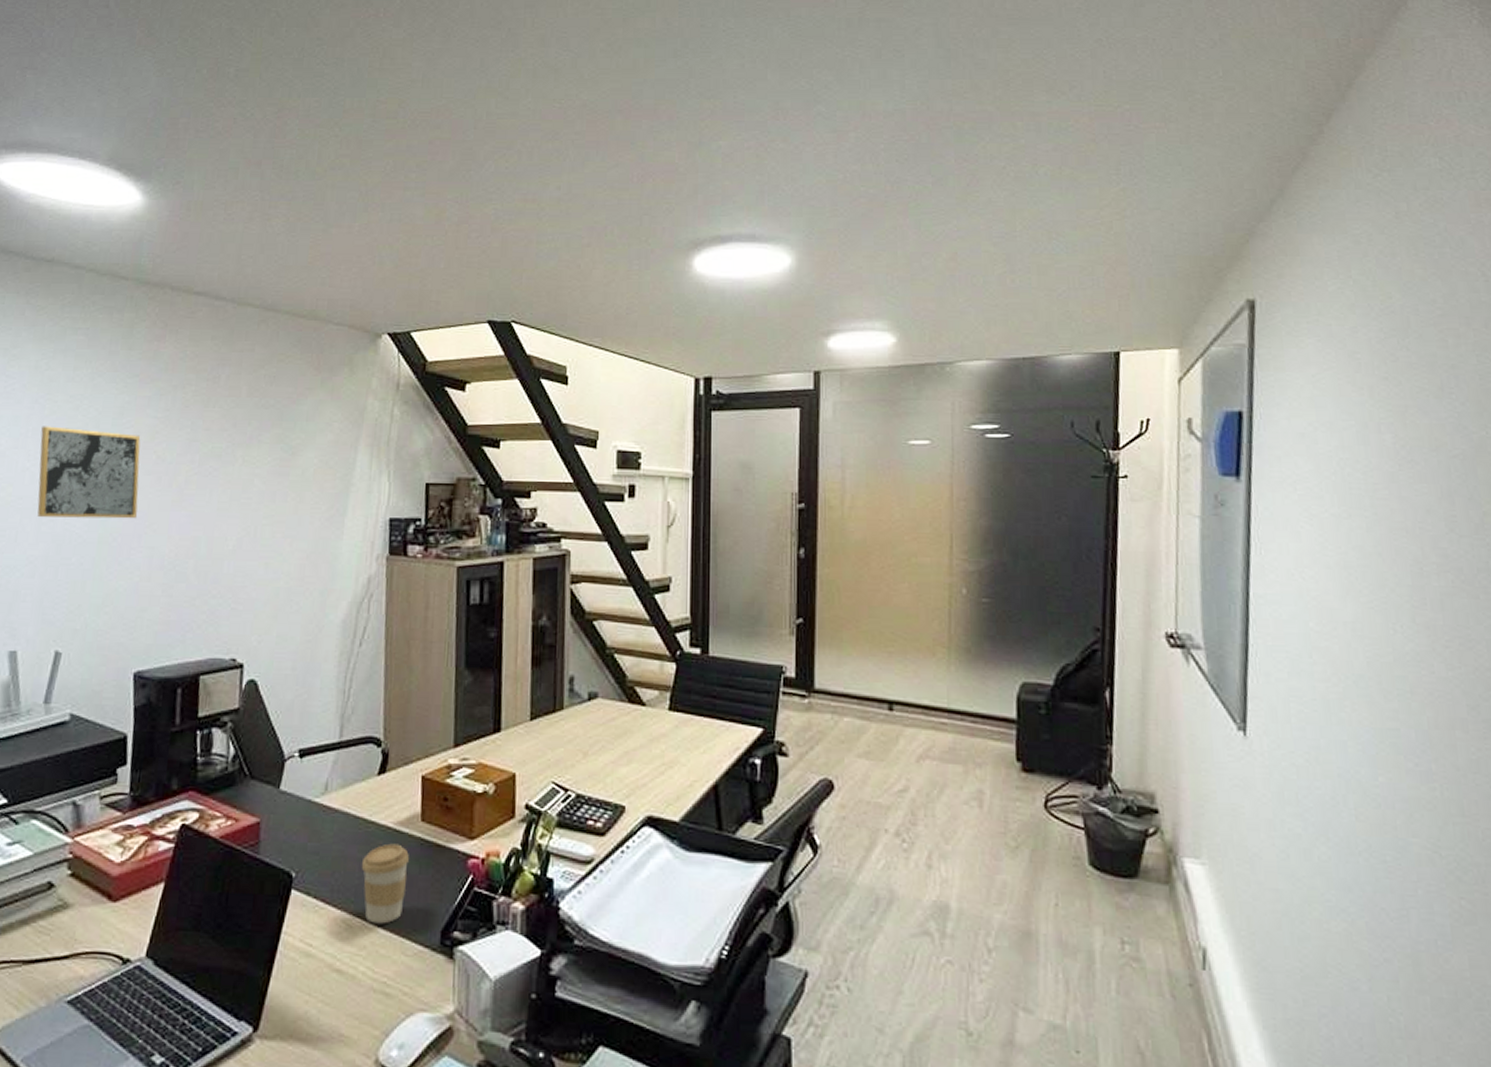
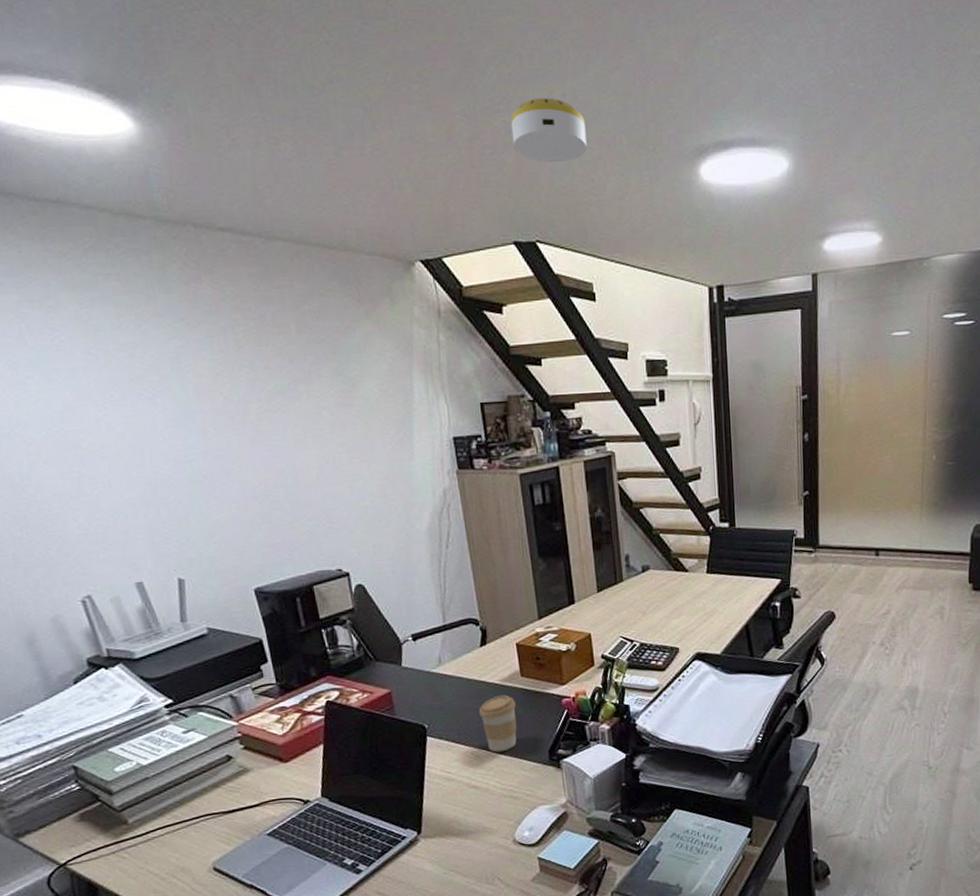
wall art: present [37,426,141,519] -> none [102,375,220,463]
smoke detector: none [501,189,577,248] -> present [510,97,587,163]

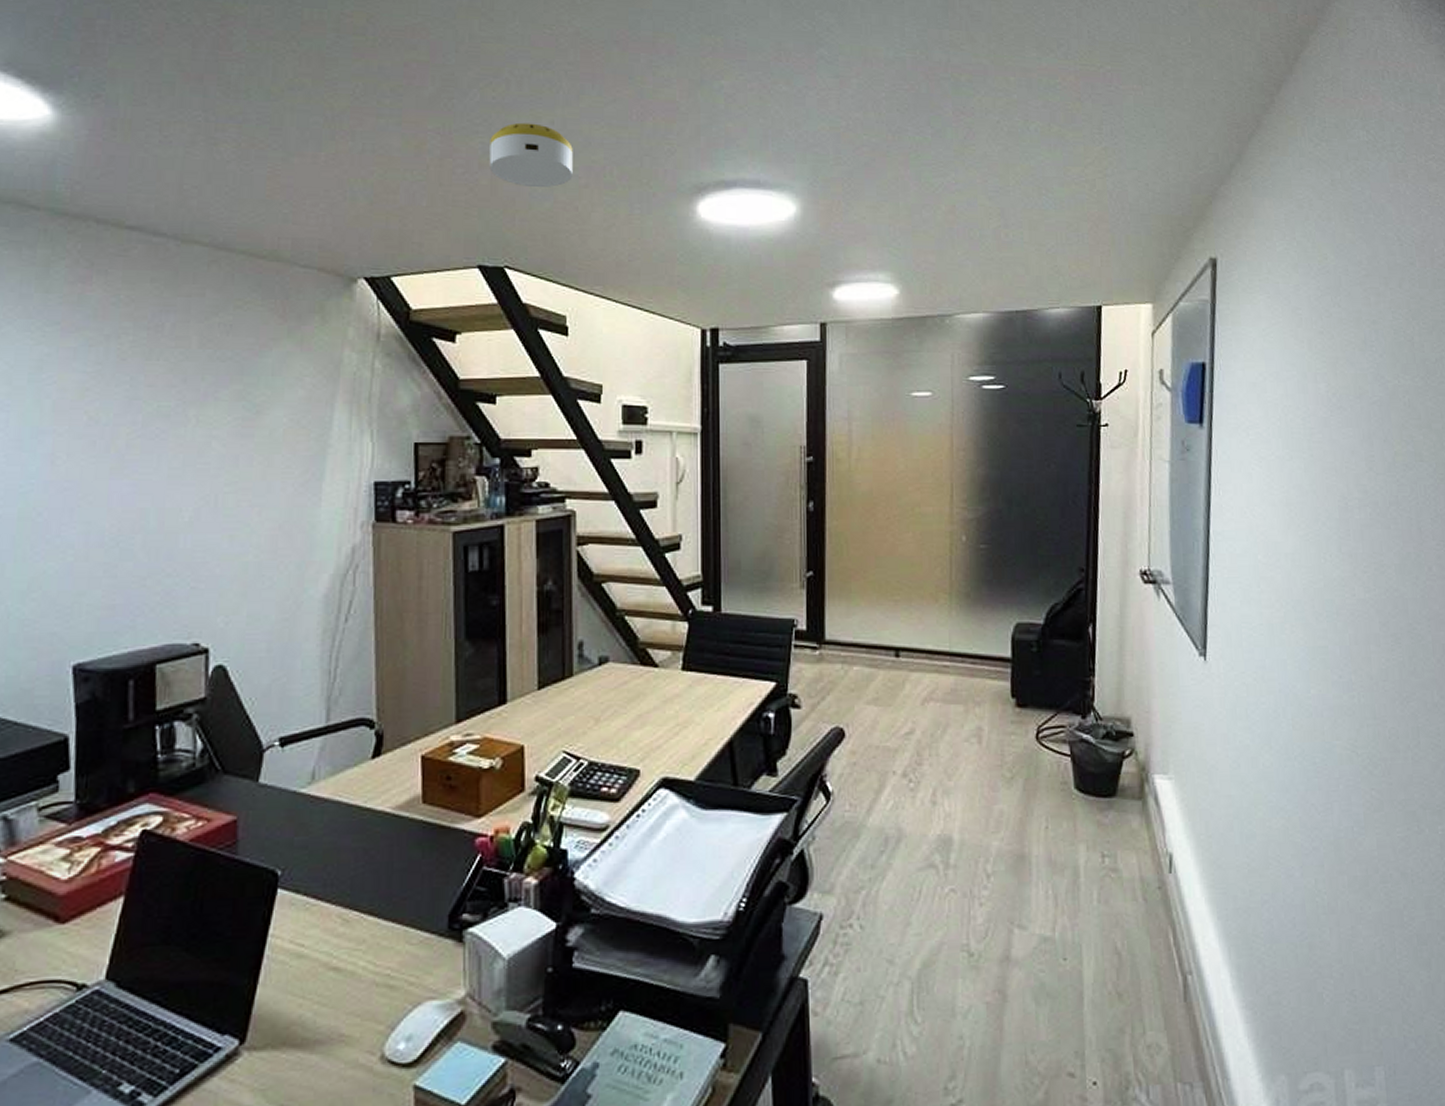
coffee cup: present [478,695,517,752] -> none [356,829,410,915]

